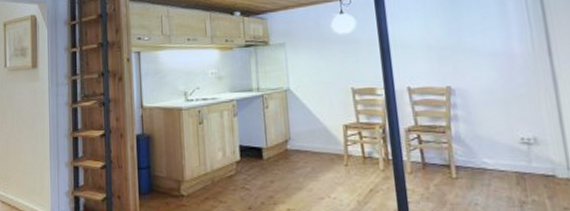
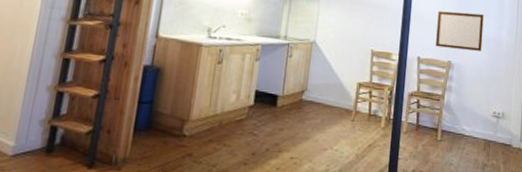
writing board: none [422,26,488,73] -> present [436,10,484,51]

